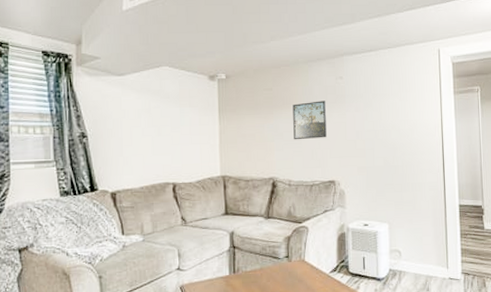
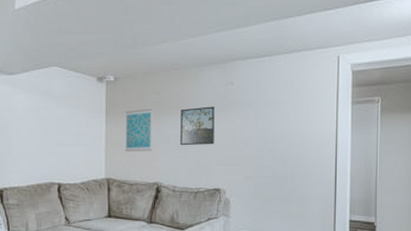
wall art: none [238,104,266,148] -> present [125,108,152,151]

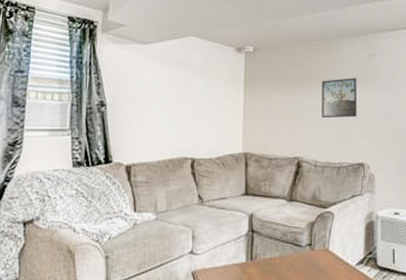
wall art: present [125,108,152,151] -> none [264,79,293,124]

